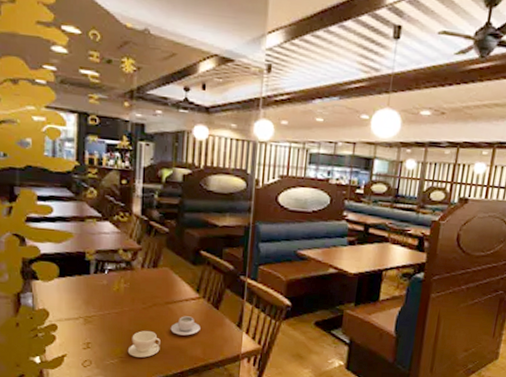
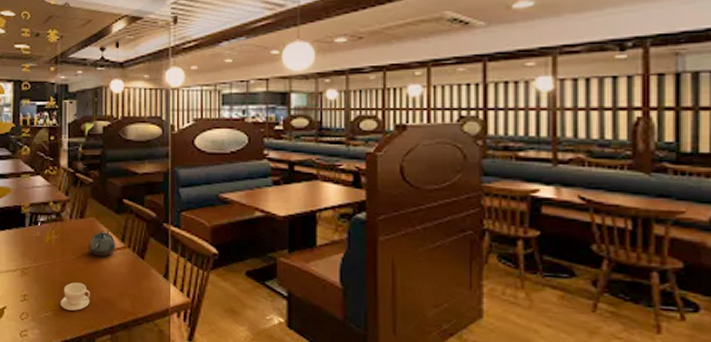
teapot: none [161,279,191,307] -> present [89,229,116,257]
teacup: present [170,316,200,336] -> none [99,266,127,288]

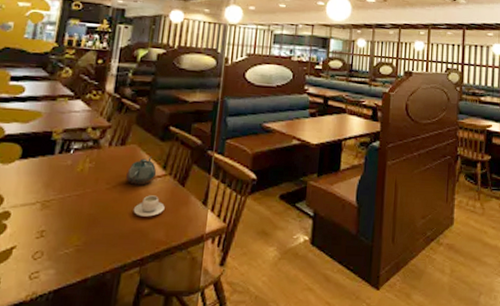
teacup: present [60,282,90,311] -> none [84,214,122,245]
teacup: none [99,266,127,288] -> present [133,195,165,217]

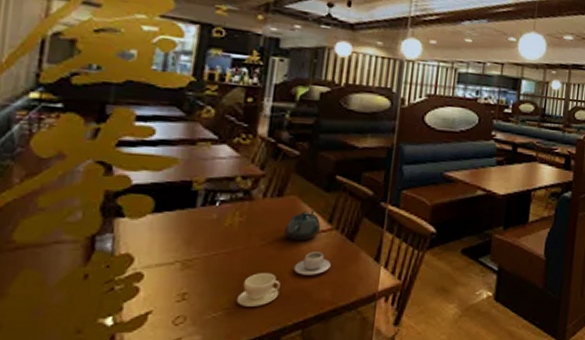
teacup: none [84,214,122,245] -> present [236,273,280,307]

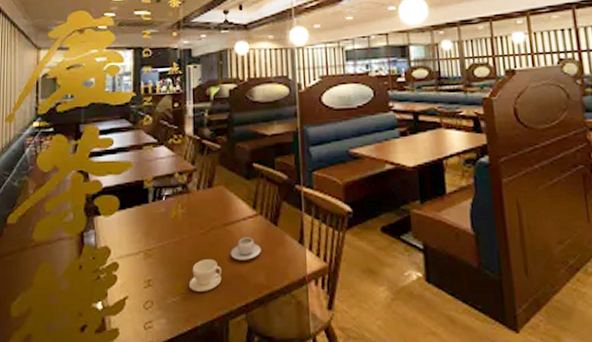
teapot: present [284,209,321,241] -> none [218,196,248,228]

